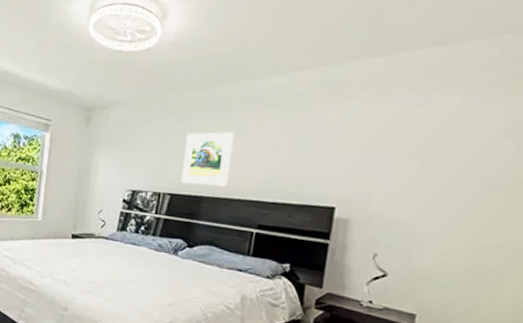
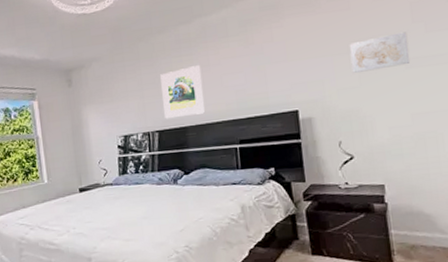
wall art: none [412,145,494,185] -> present [349,31,410,73]

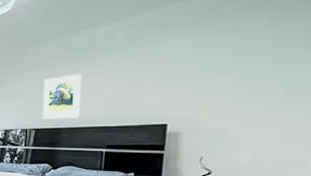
wall art: present [349,31,410,73] -> none [228,59,295,95]

